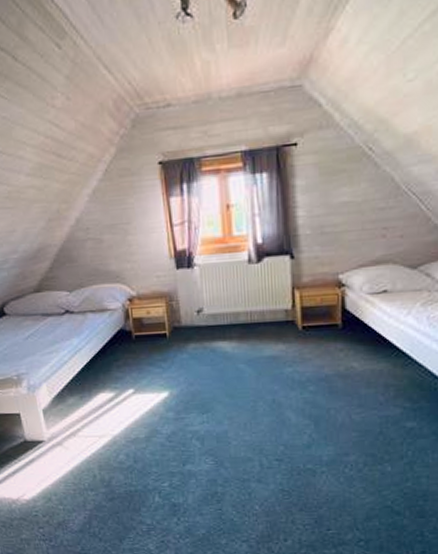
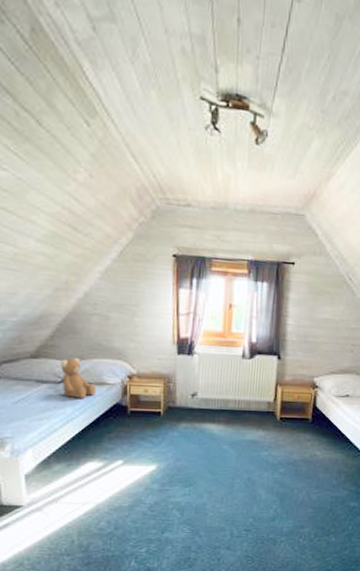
teddy bear: none [62,287,100,328] -> present [61,358,97,398]

